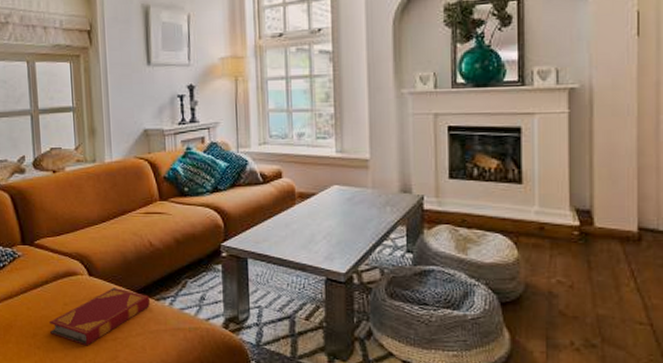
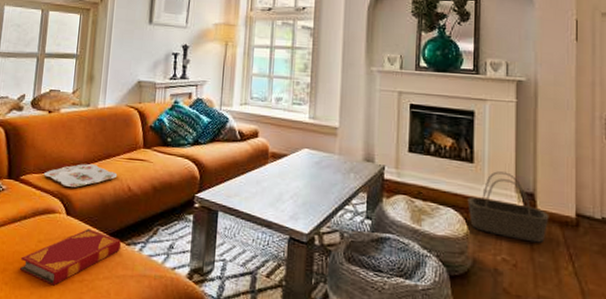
serving tray: none [58,221,136,247] -> present [43,163,118,187]
basket: none [517,190,608,261] -> present [467,171,549,243]

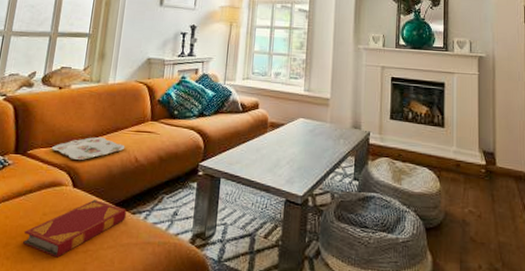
basket: present [467,171,549,243] -> none [440,134,507,196]

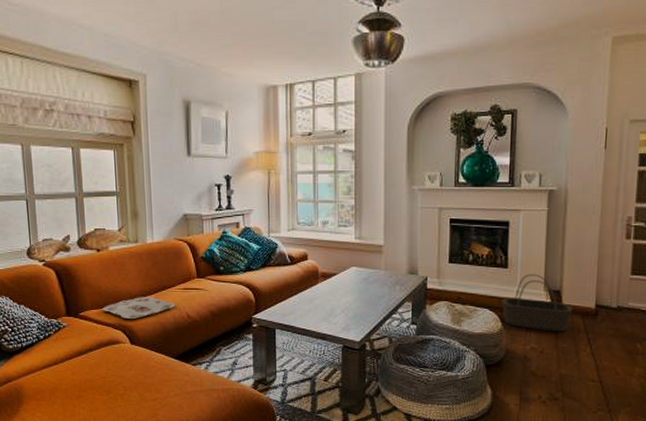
hardback book: present [22,200,126,258] -> none [92,355,187,406]
basket: none [440,134,507,196] -> present [502,274,573,332]

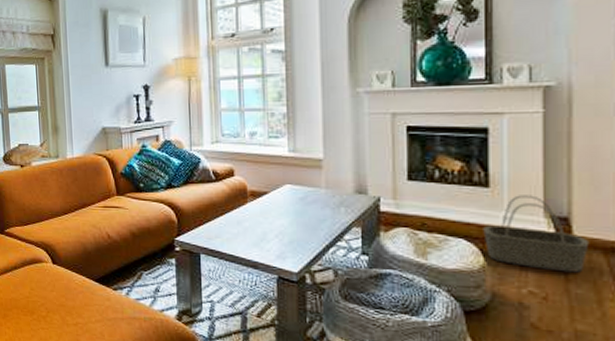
serving tray: present [102,296,176,319] -> none [25,213,96,237]

